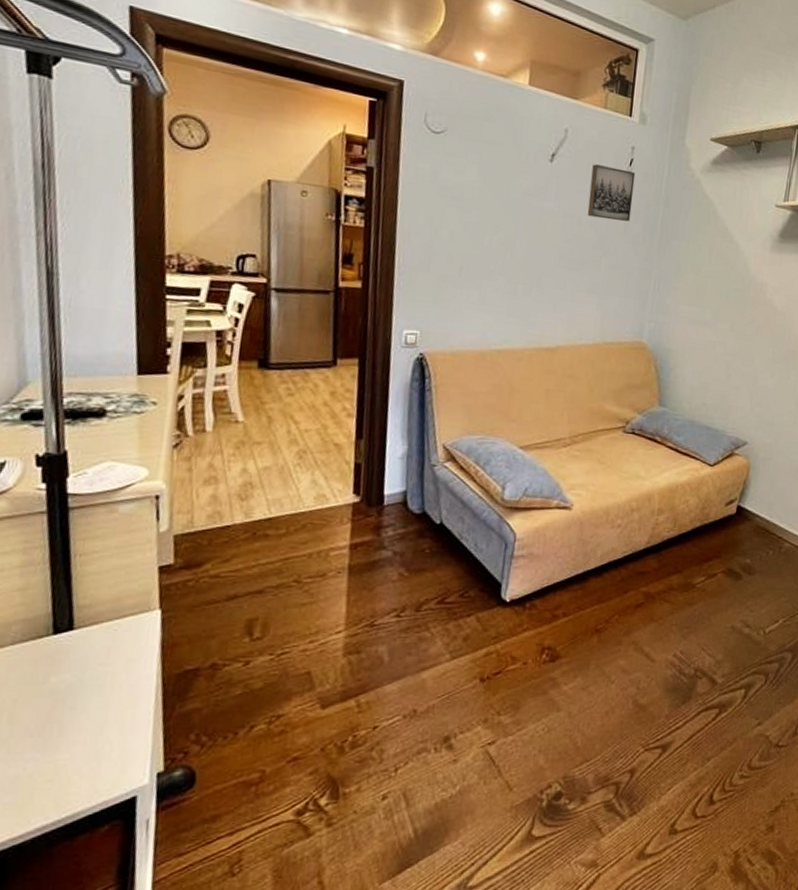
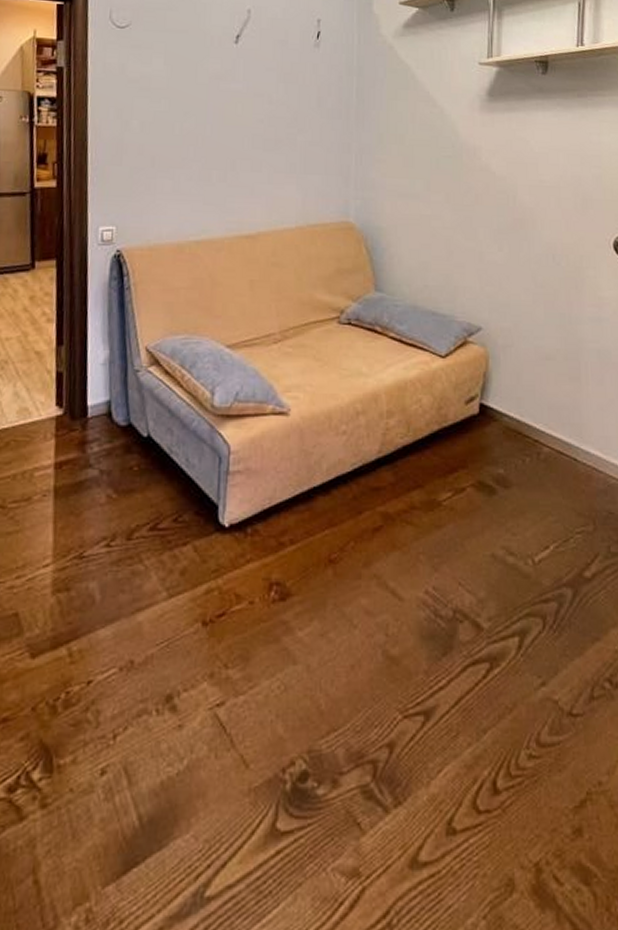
wall art: present [587,164,636,222] -> none [277,41,324,96]

